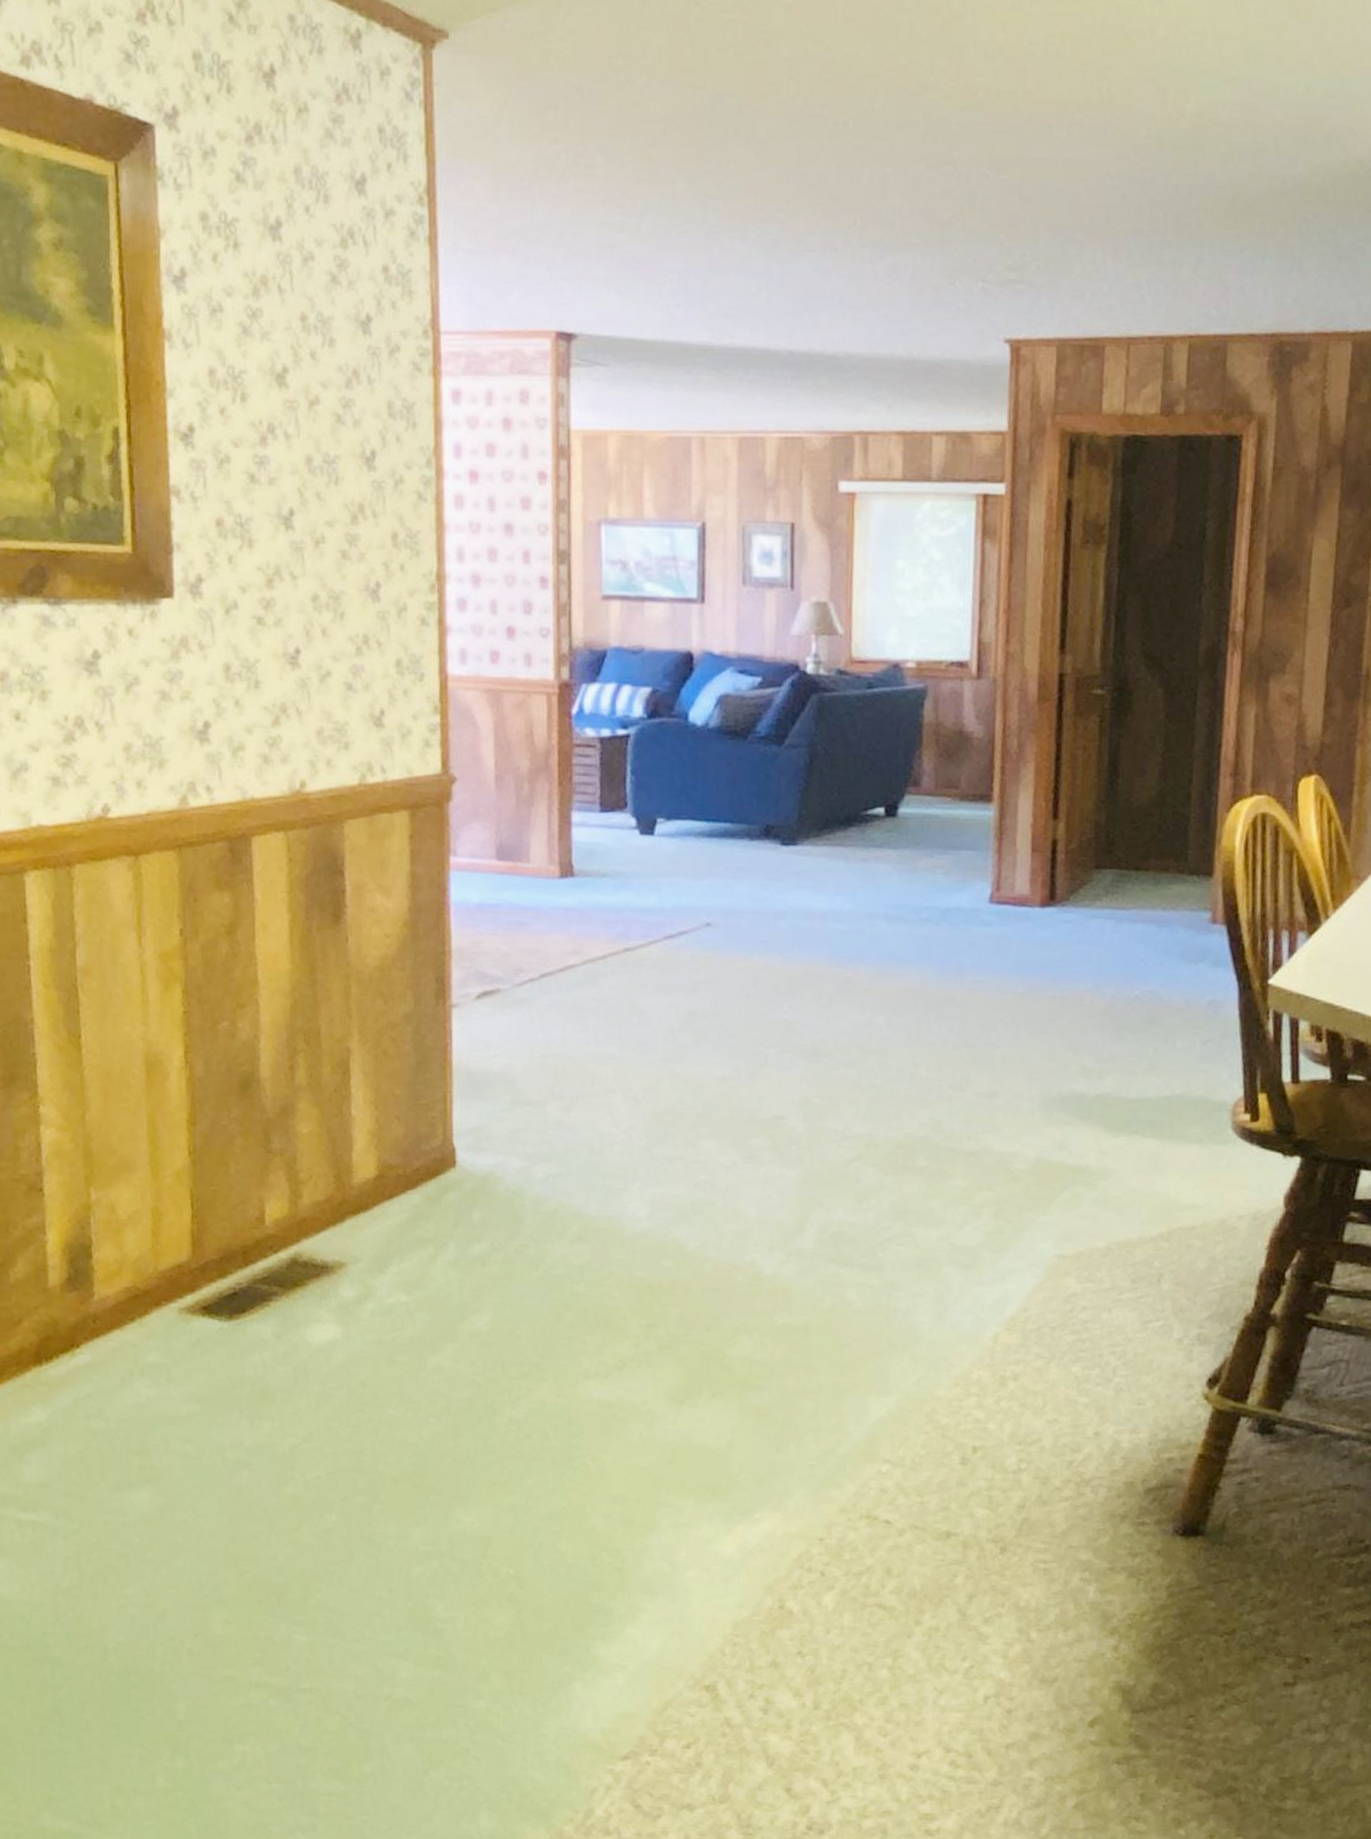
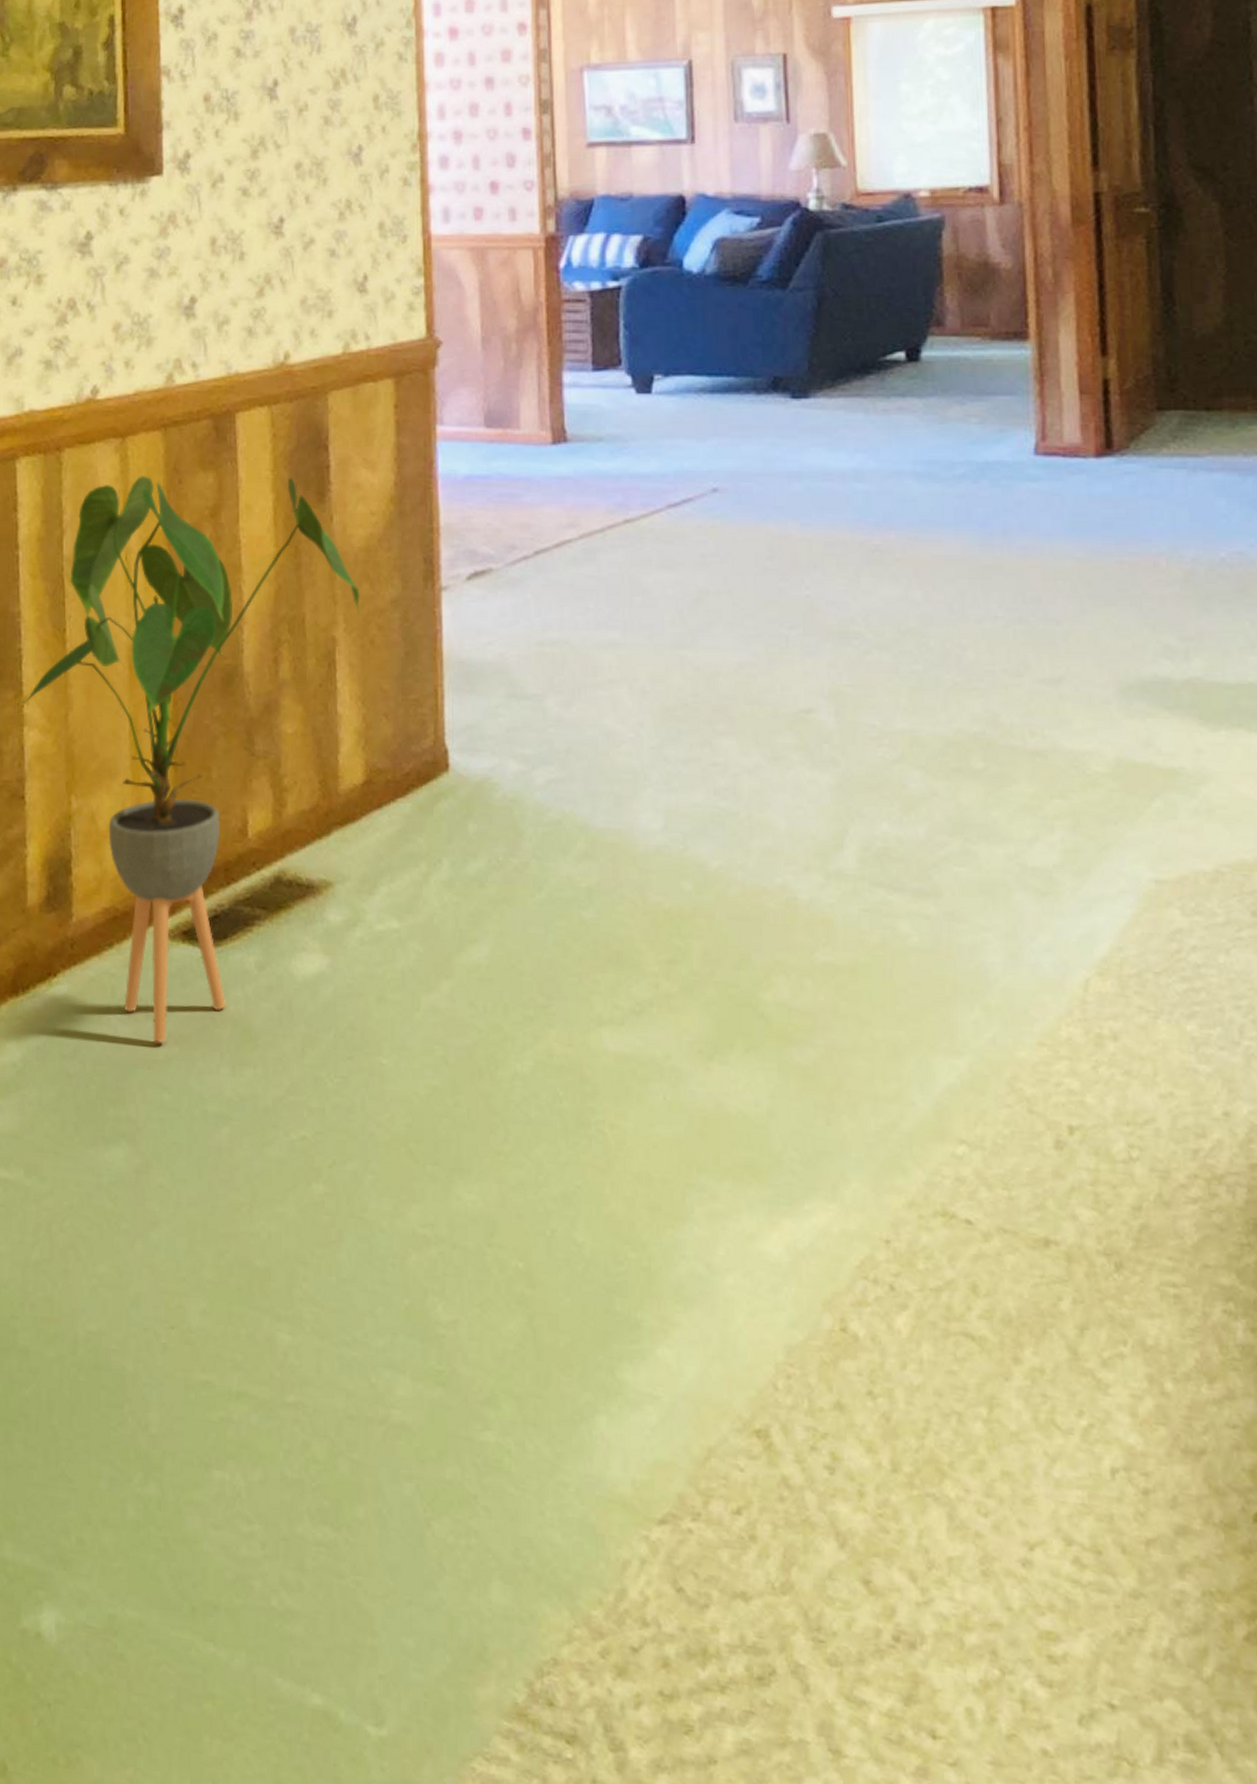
house plant: none [36,892,374,1403] -> present [21,474,360,1044]

